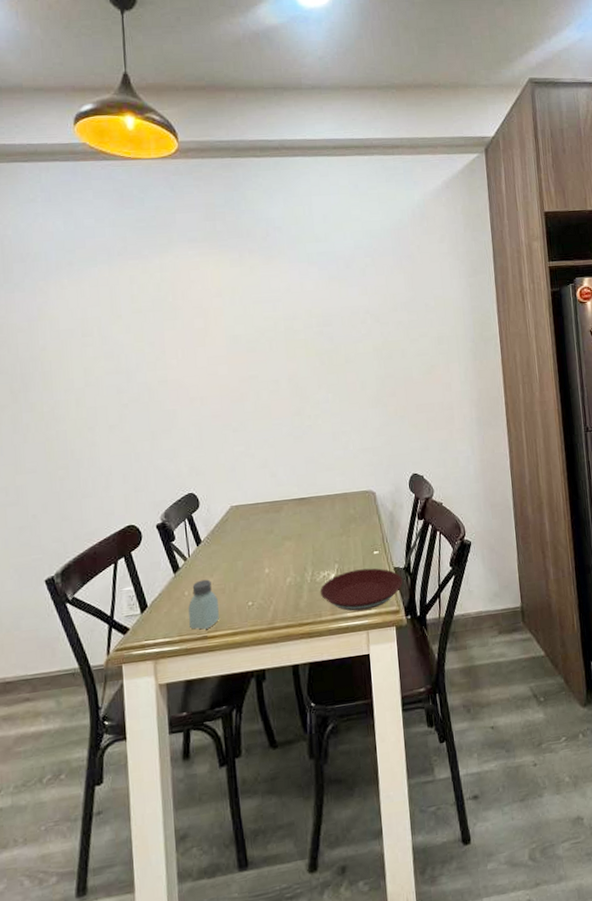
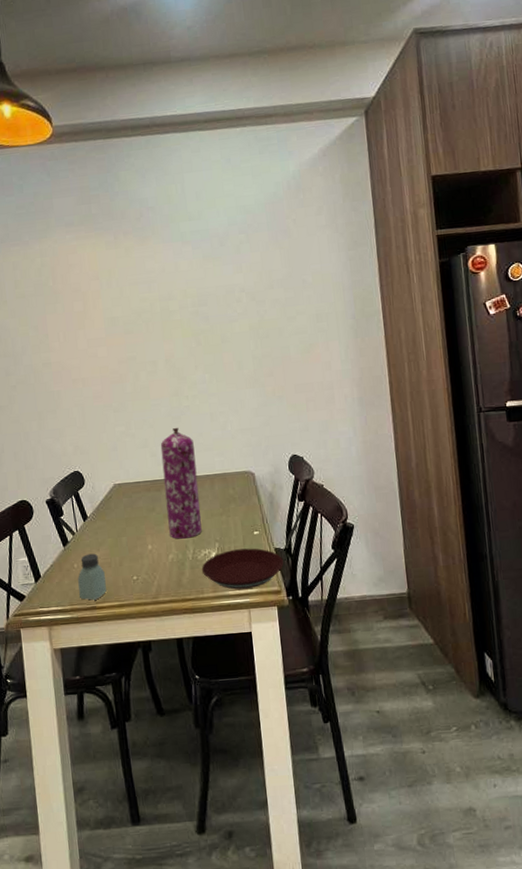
gas cylinder: none [280,448,321,562] -> present [160,428,202,539]

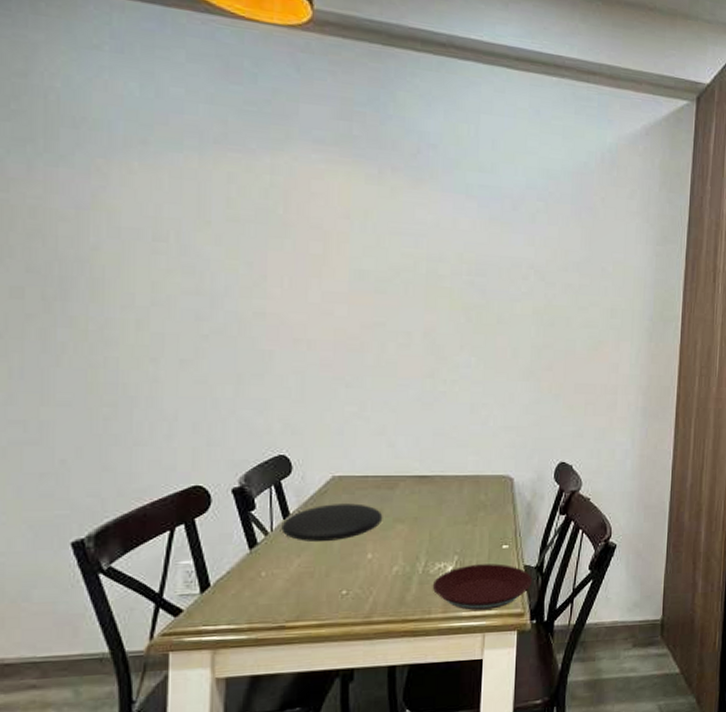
saltshaker: present [78,553,107,600] -> none [264,560,303,618]
plate: none [83,505,156,538] -> present [281,503,383,541]
gas cylinder: present [160,428,202,539] -> none [398,416,445,549]

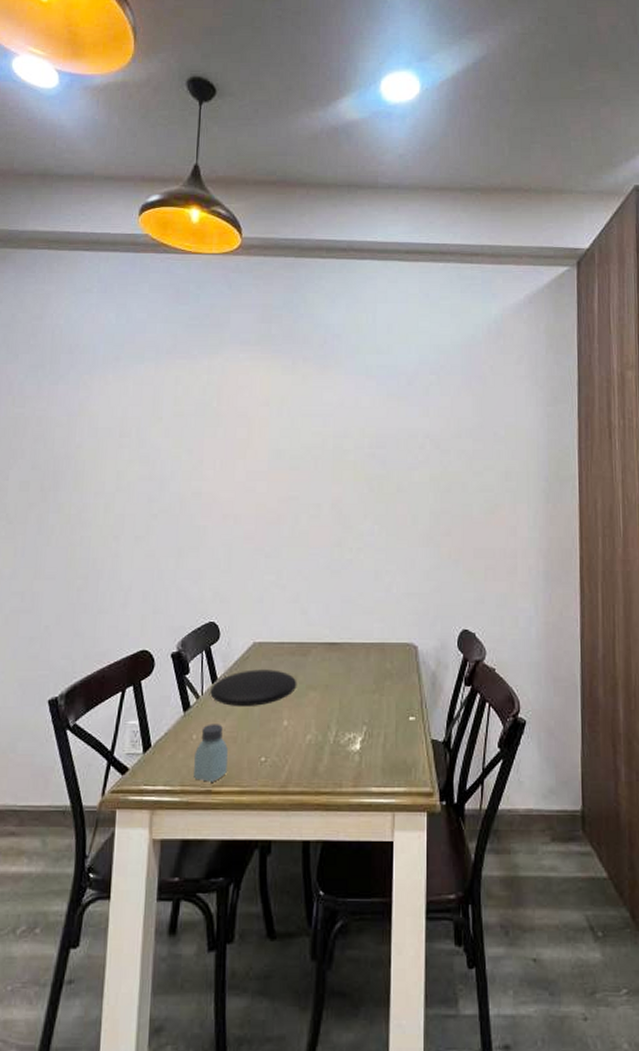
saltshaker: none [264,560,303,618] -> present [194,724,228,782]
plate: present [432,563,533,611] -> none [342,736,441,786]

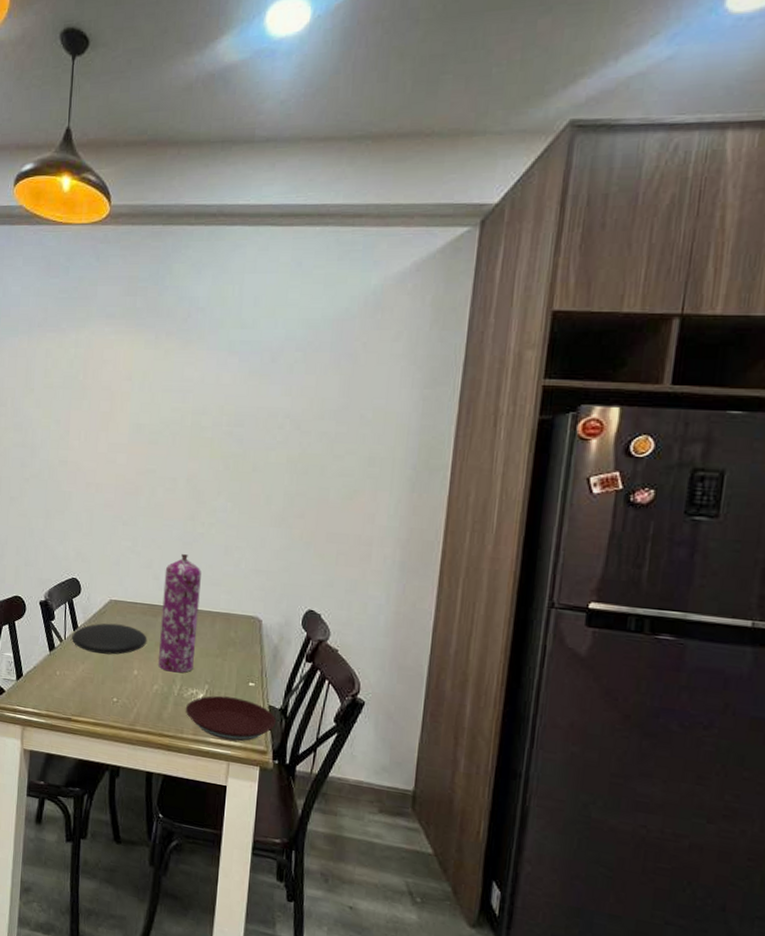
saltshaker: present [194,724,228,782] -> none [57,664,85,712]
gas cylinder: none [311,584,352,717] -> present [158,554,201,673]
plate: none [342,736,441,786] -> present [185,695,277,742]

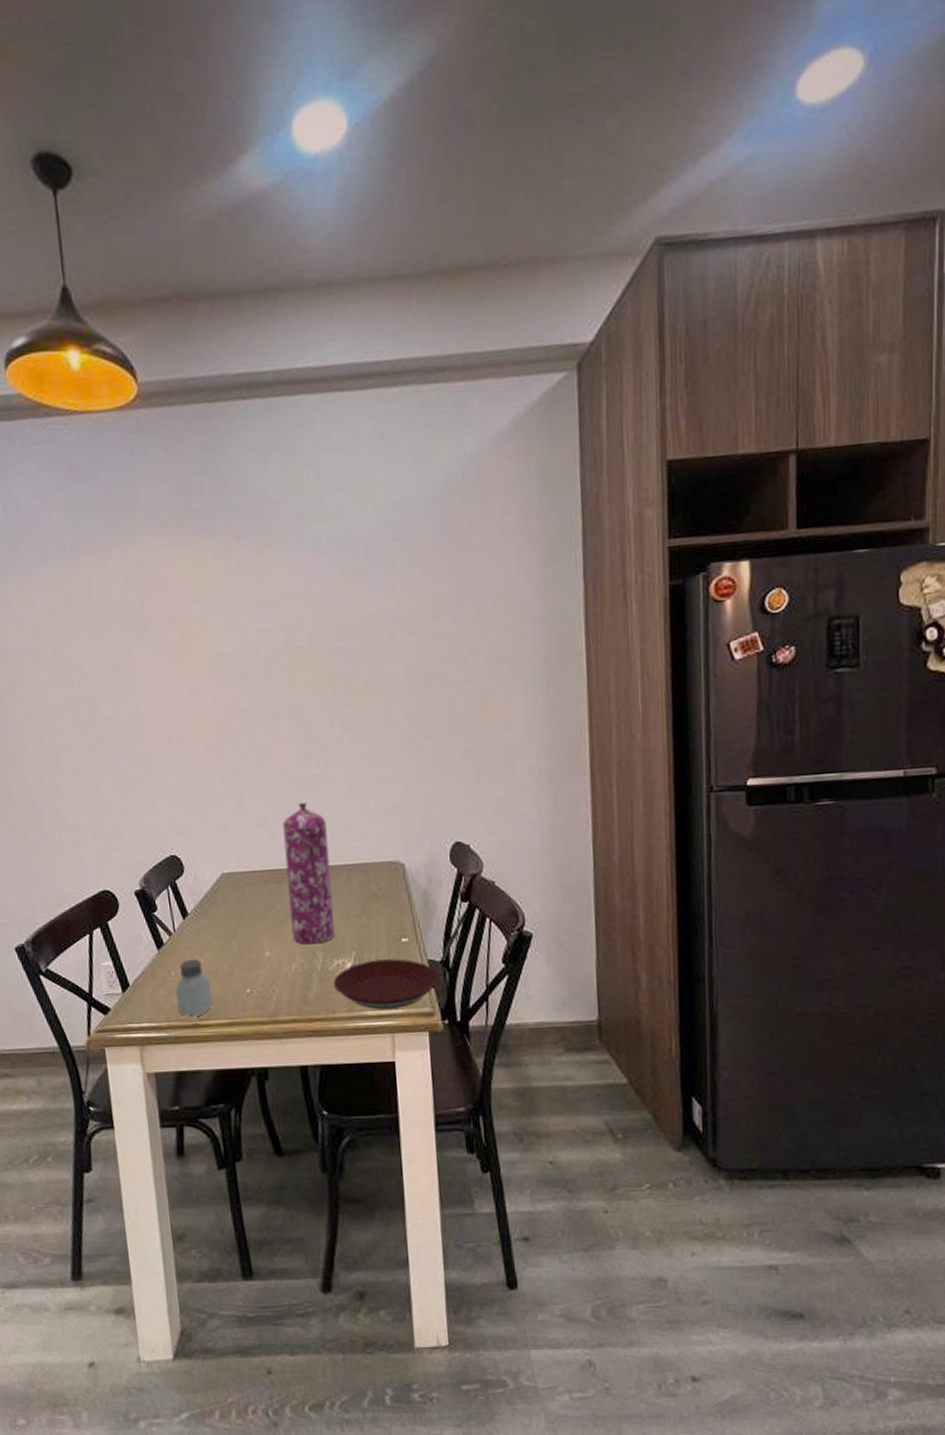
saltshaker: none [57,664,85,712] -> present [176,959,212,1016]
plate: present [71,623,148,655] -> none [182,900,276,941]

